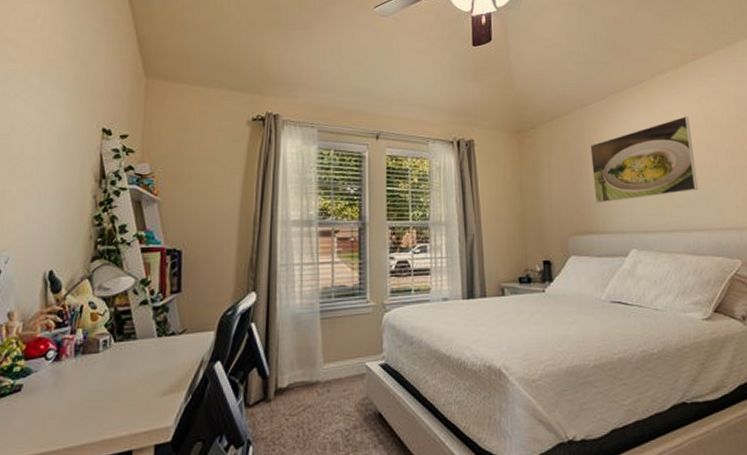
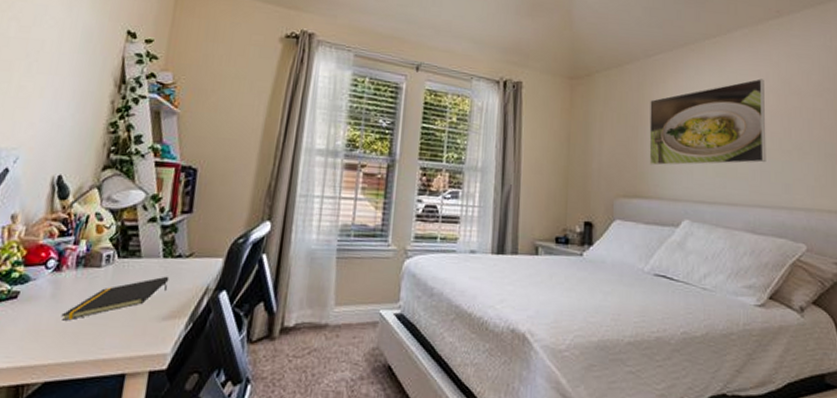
notepad: none [65,354,165,407] -> present [61,276,170,321]

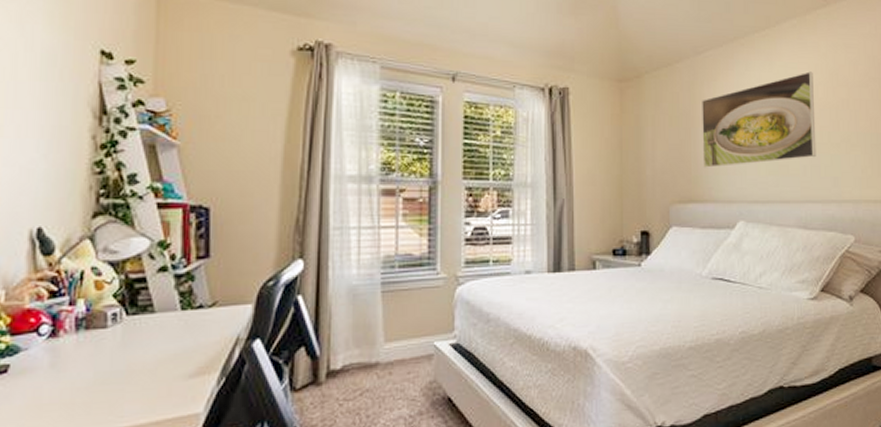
notepad: present [61,276,170,321] -> none [66,330,192,391]

